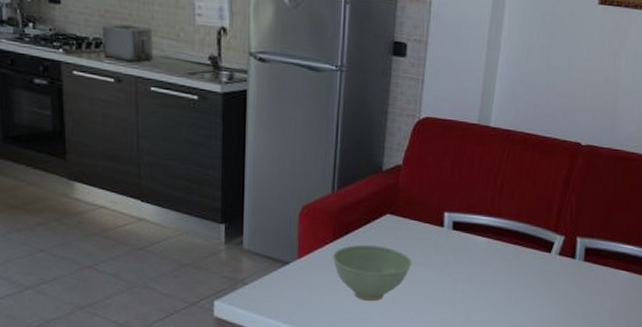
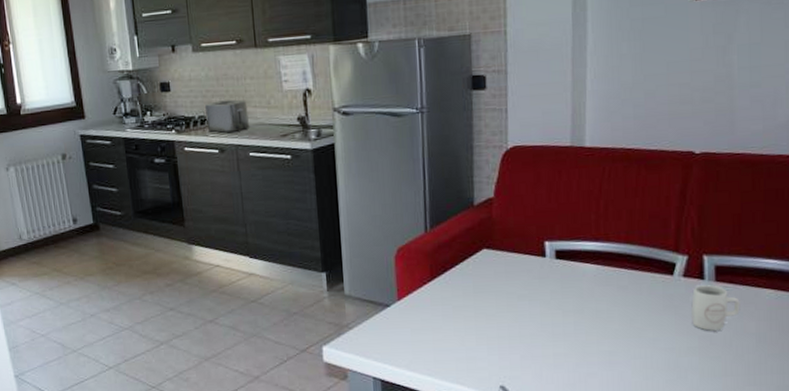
bowl: present [333,245,412,302] -> none [432,281,516,340]
mug: none [561,264,601,305] -> present [691,285,740,331]

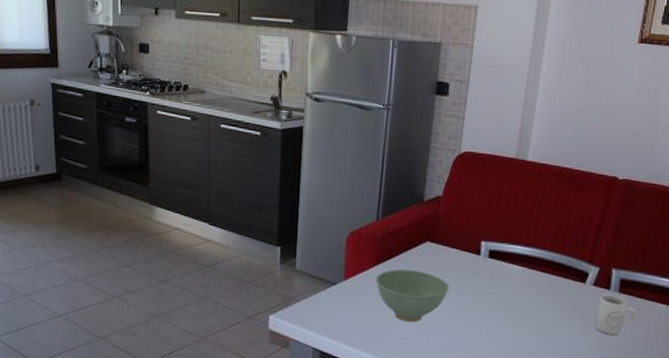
toaster: present [205,99,249,134] -> none [182,69,224,103]
bowl: none [432,281,516,340] -> present [376,269,450,323]

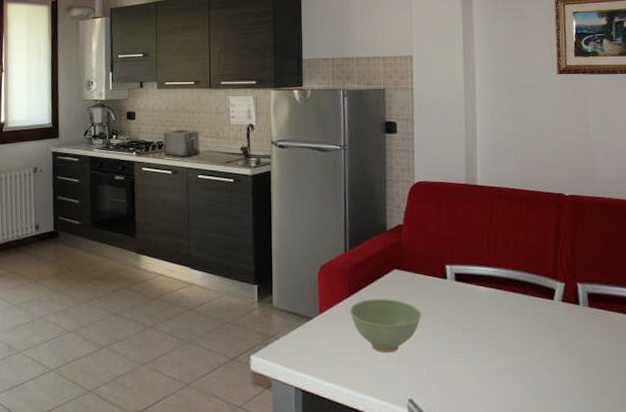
toaster: none [182,69,224,103] -> present [164,129,199,158]
mug: present [595,294,636,335] -> none [570,310,611,352]

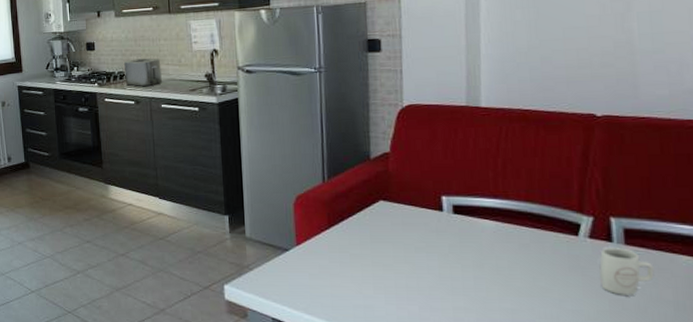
bowl: present [350,299,422,353] -> none [330,232,413,288]
mug: none [570,310,611,352] -> present [599,248,655,295]

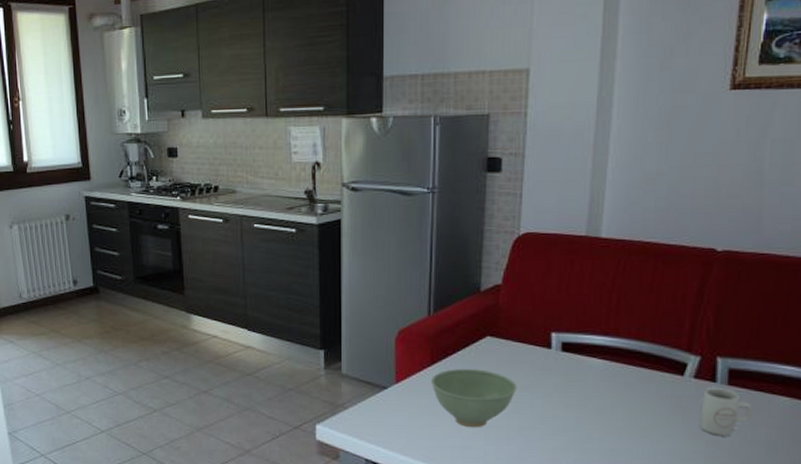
toaster: present [124,58,162,87] -> none [212,169,255,203]
bowl: none [330,232,413,288] -> present [431,369,517,428]

